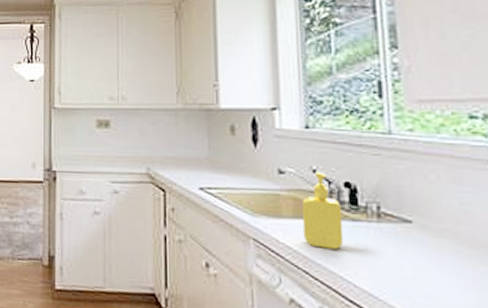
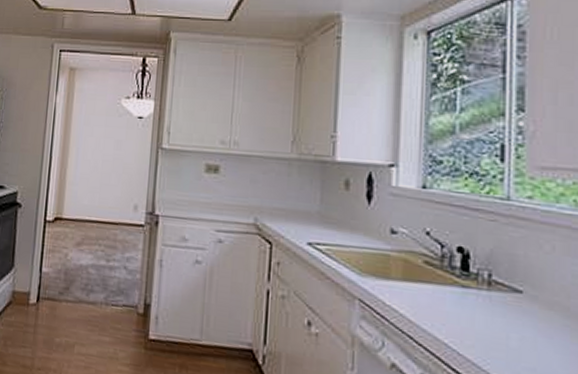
soap dispenser: present [302,171,344,249] -> none [410,233,453,316]

